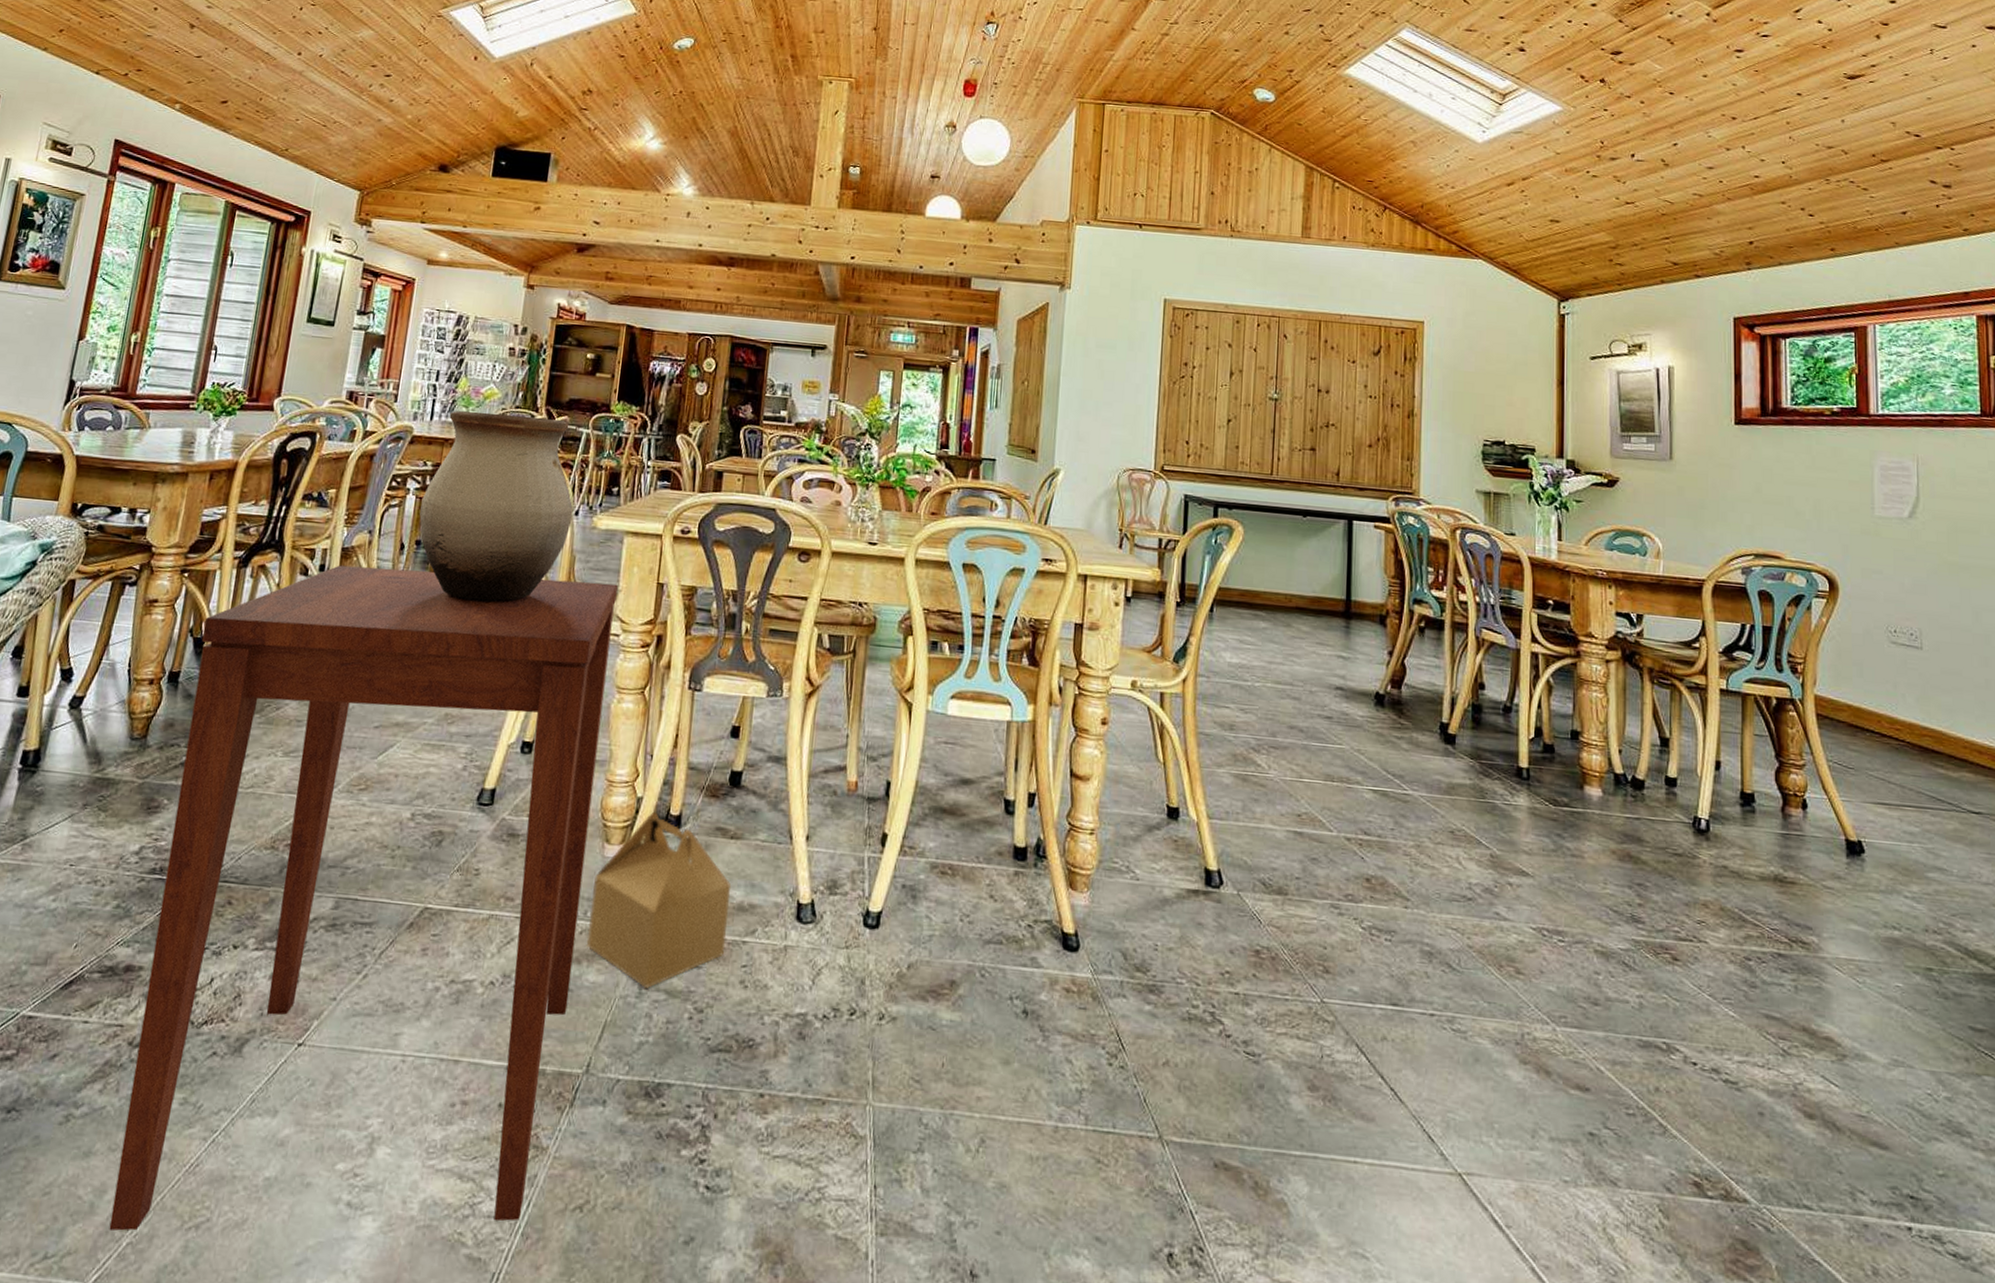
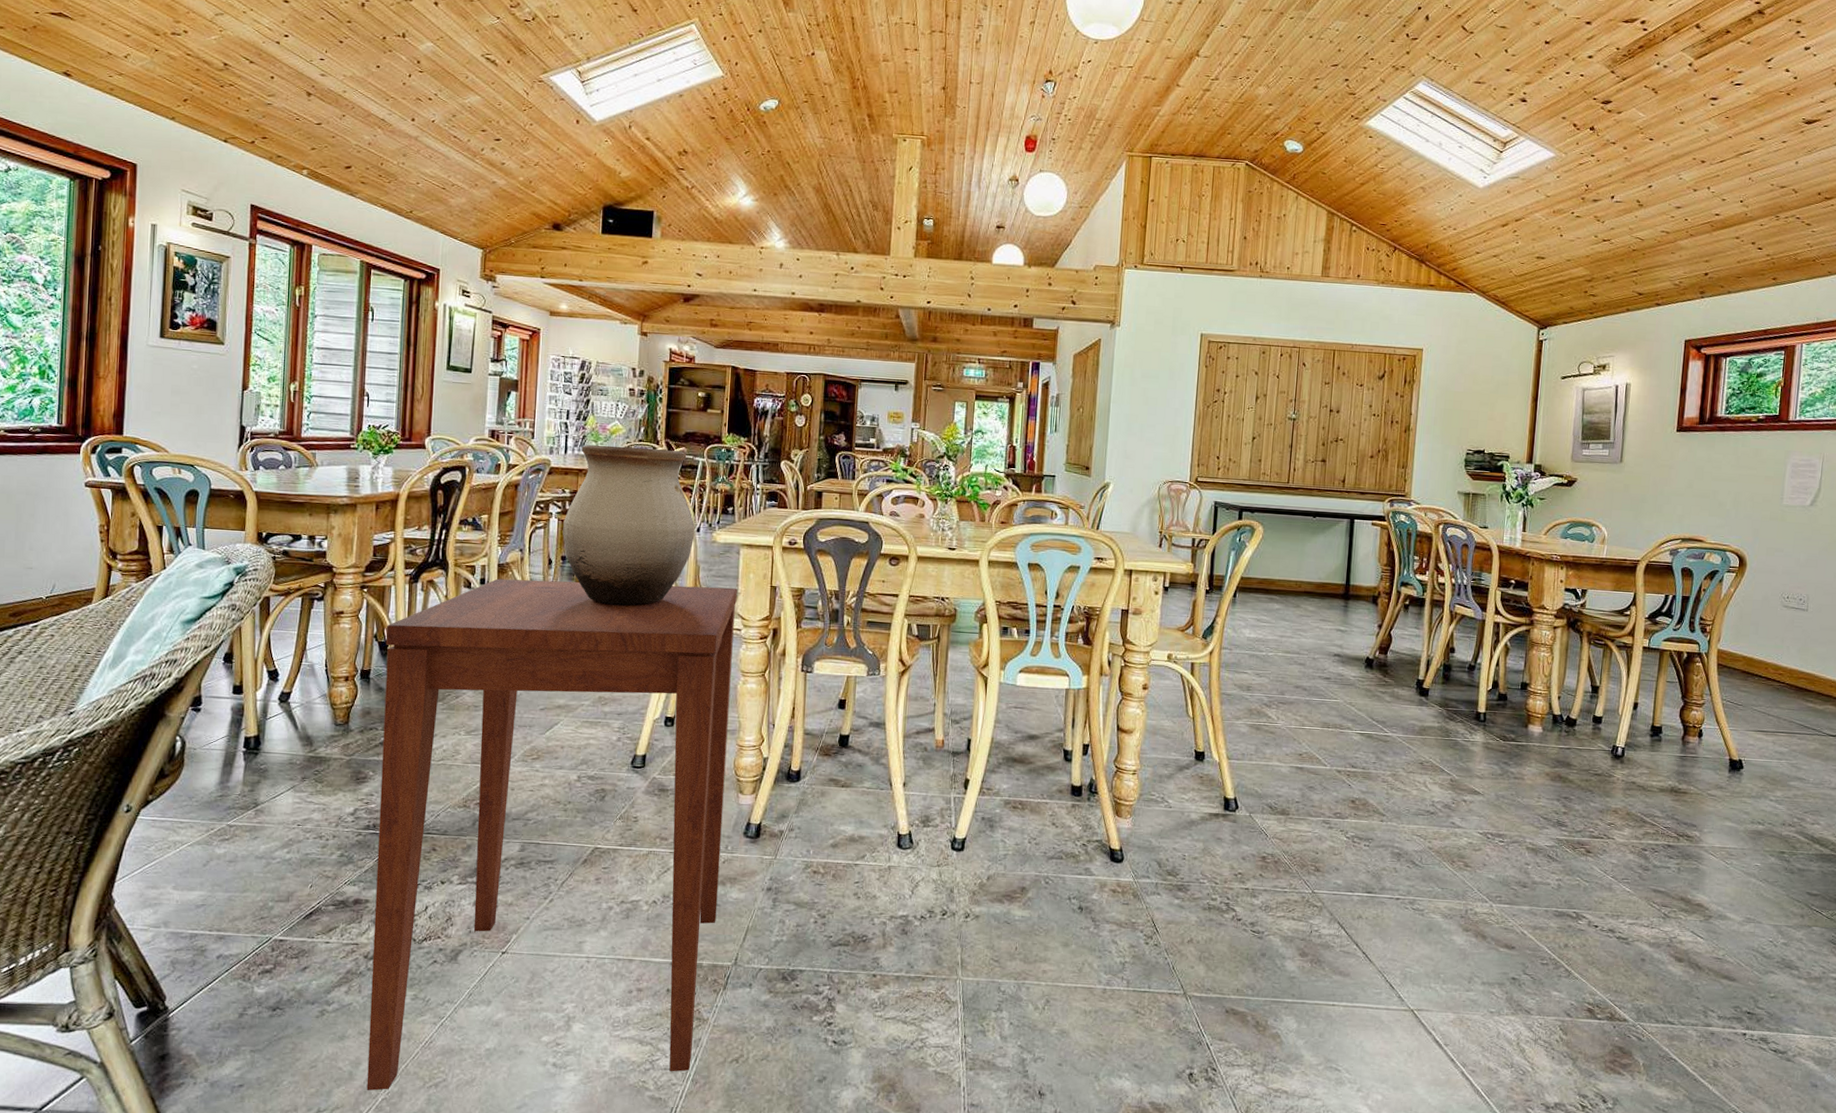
cardboard box: present [586,811,732,988] -> none [728,768,844,901]

